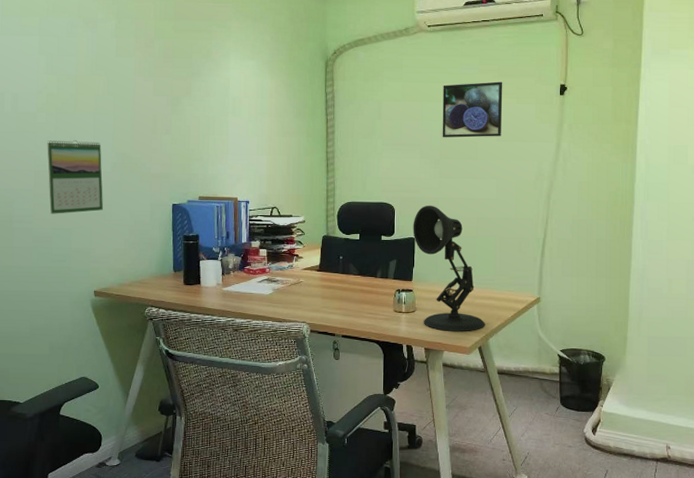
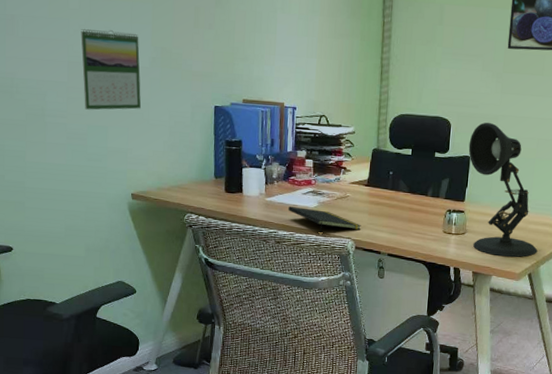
notepad: none [245,295,315,318] -> present [288,206,361,232]

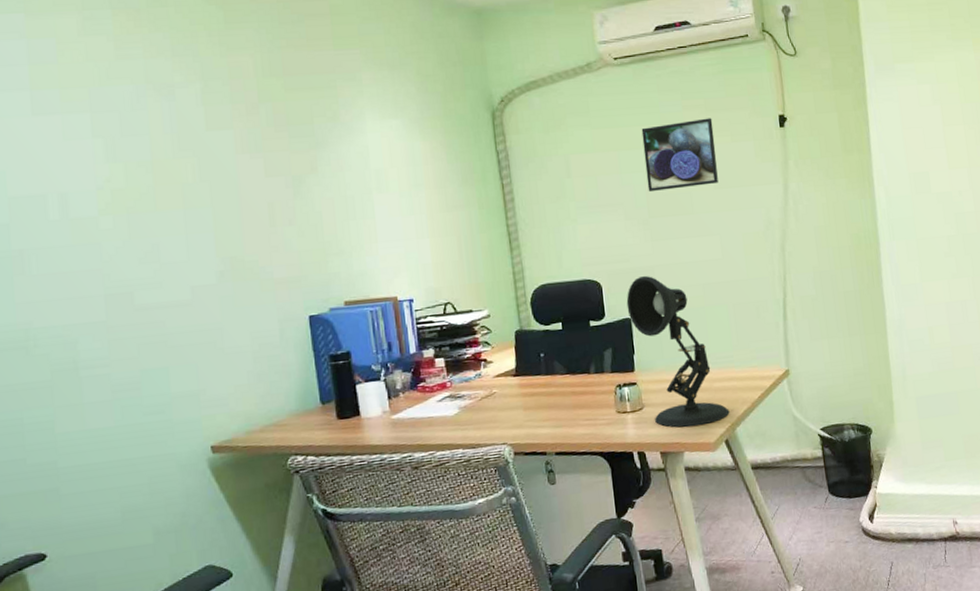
calendar: present [81,29,141,110] -> none [118,246,211,351]
notepad: present [288,206,361,232] -> none [422,416,517,444]

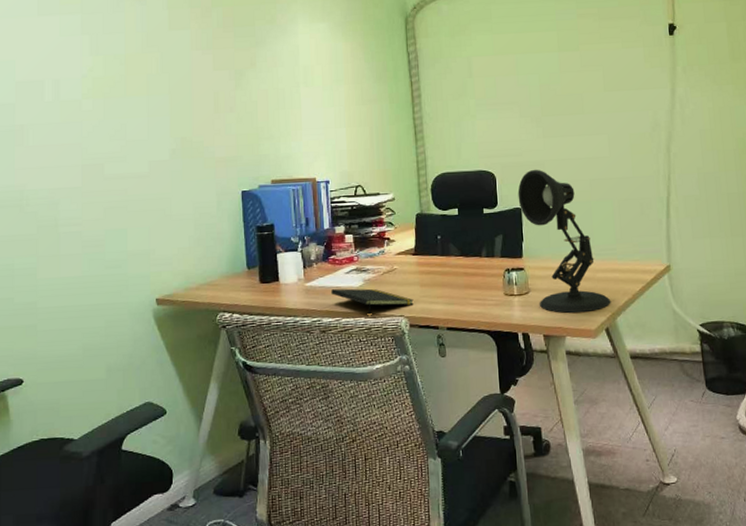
notepad: none [422,416,517,444] -> present [331,288,414,314]
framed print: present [641,118,718,191] -> none [538,25,608,92]

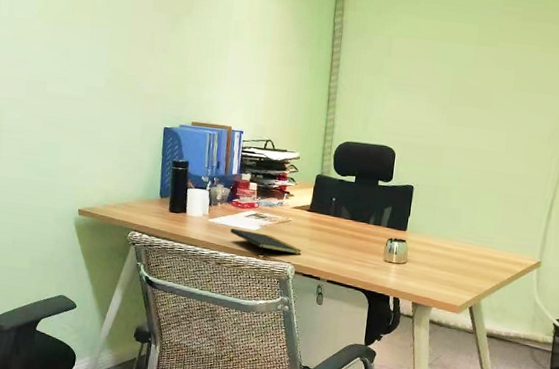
desk lamp: present [517,169,611,313] -> none [412,152,480,290]

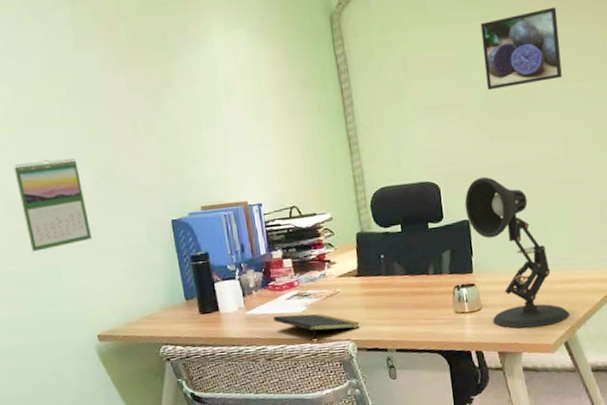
calendar: none [40,50,96,128] -> present [13,158,92,252]
desk lamp: none [412,152,480,290] -> present [464,176,570,329]
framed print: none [454,24,527,86] -> present [480,7,562,90]

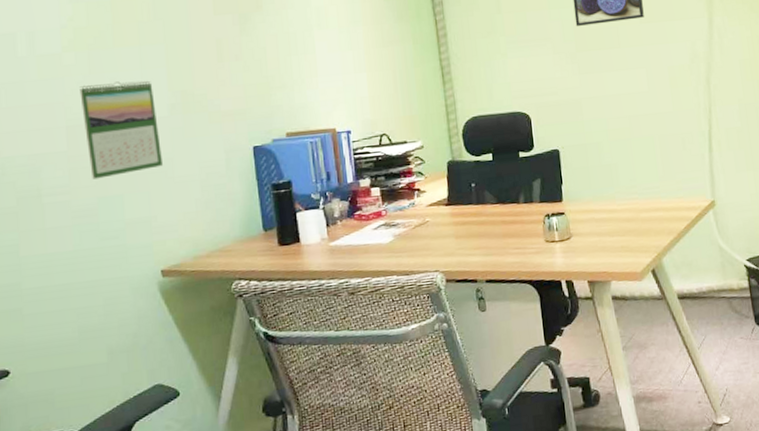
notepad: present [273,313,360,339] -> none [359,244,449,271]
desk lamp: present [464,176,570,329] -> none [554,107,656,257]

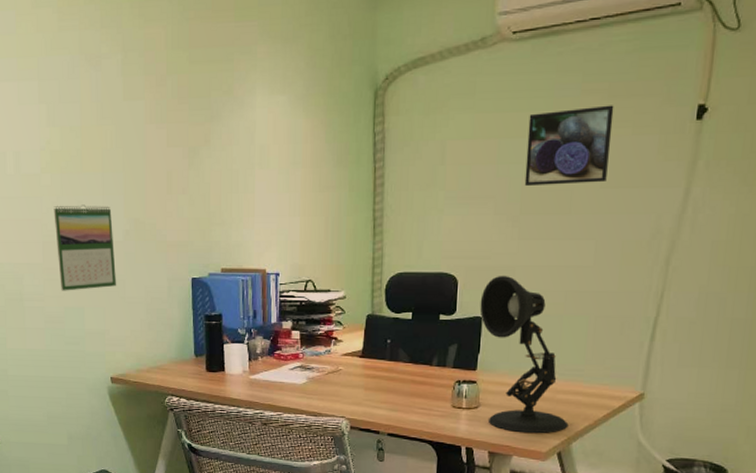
desk lamp: none [554,107,656,257] -> present [480,275,569,433]

